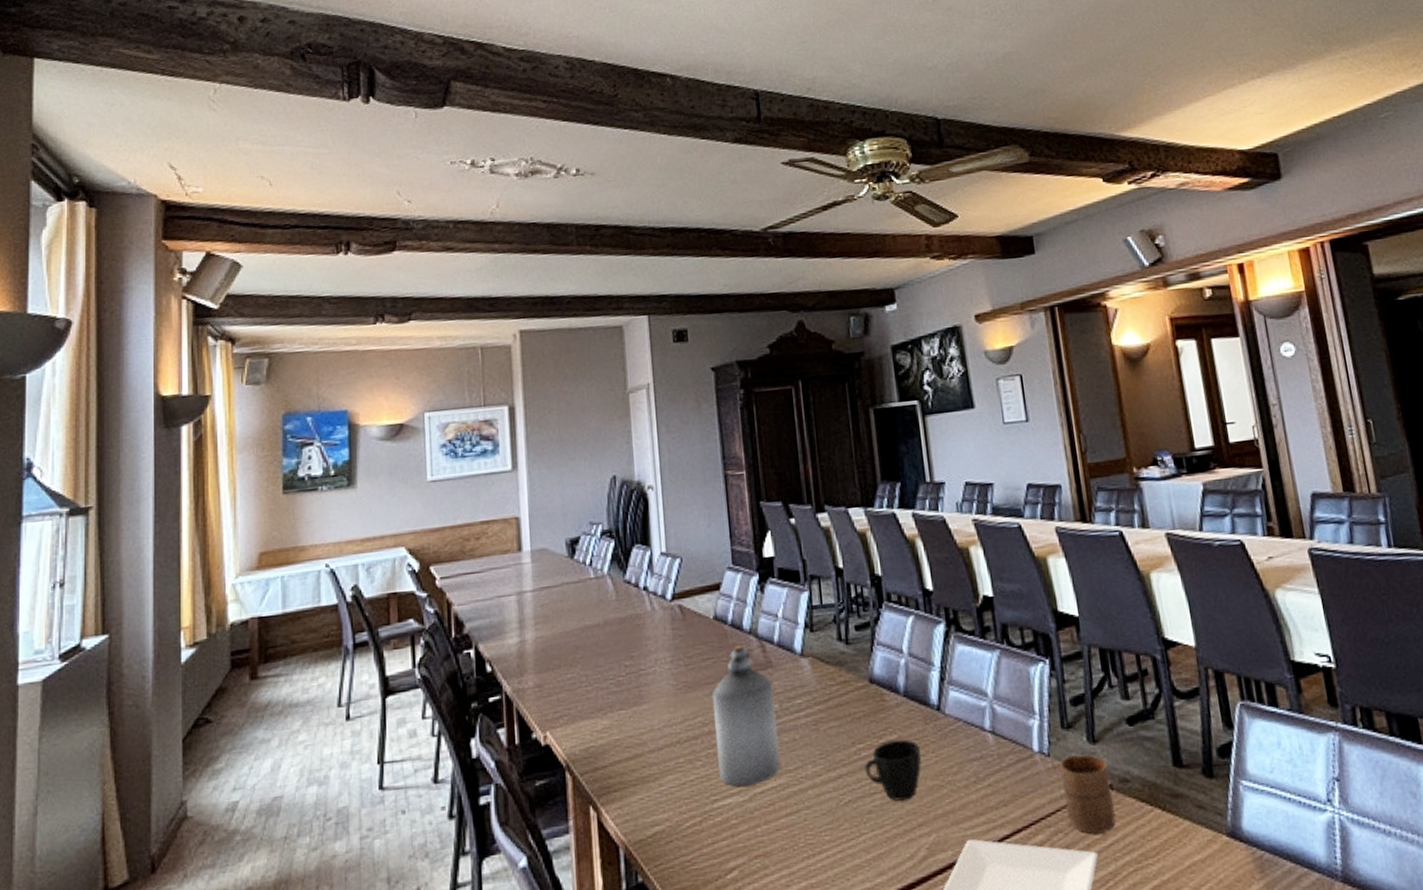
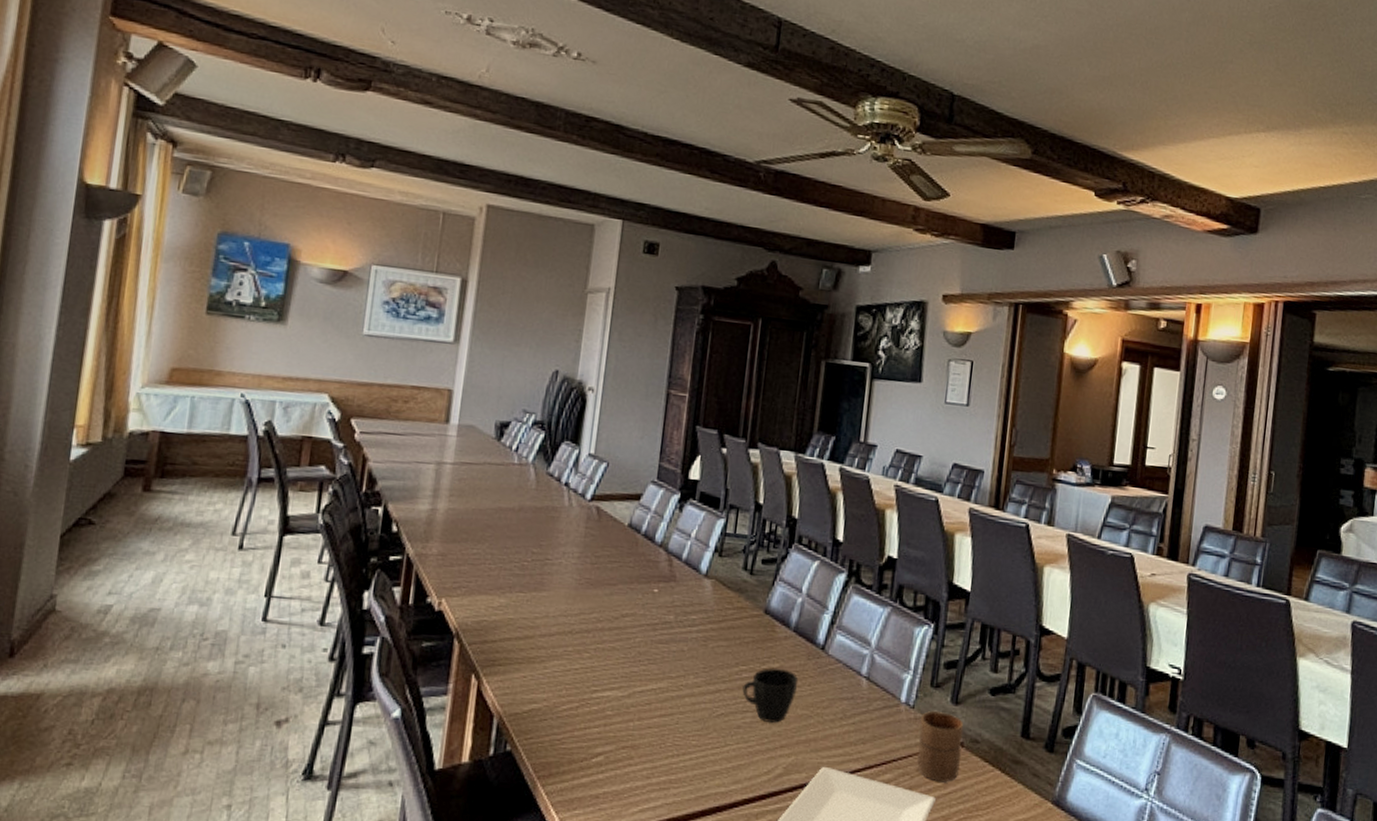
bottle: present [711,645,781,787] -> none [603,555,673,684]

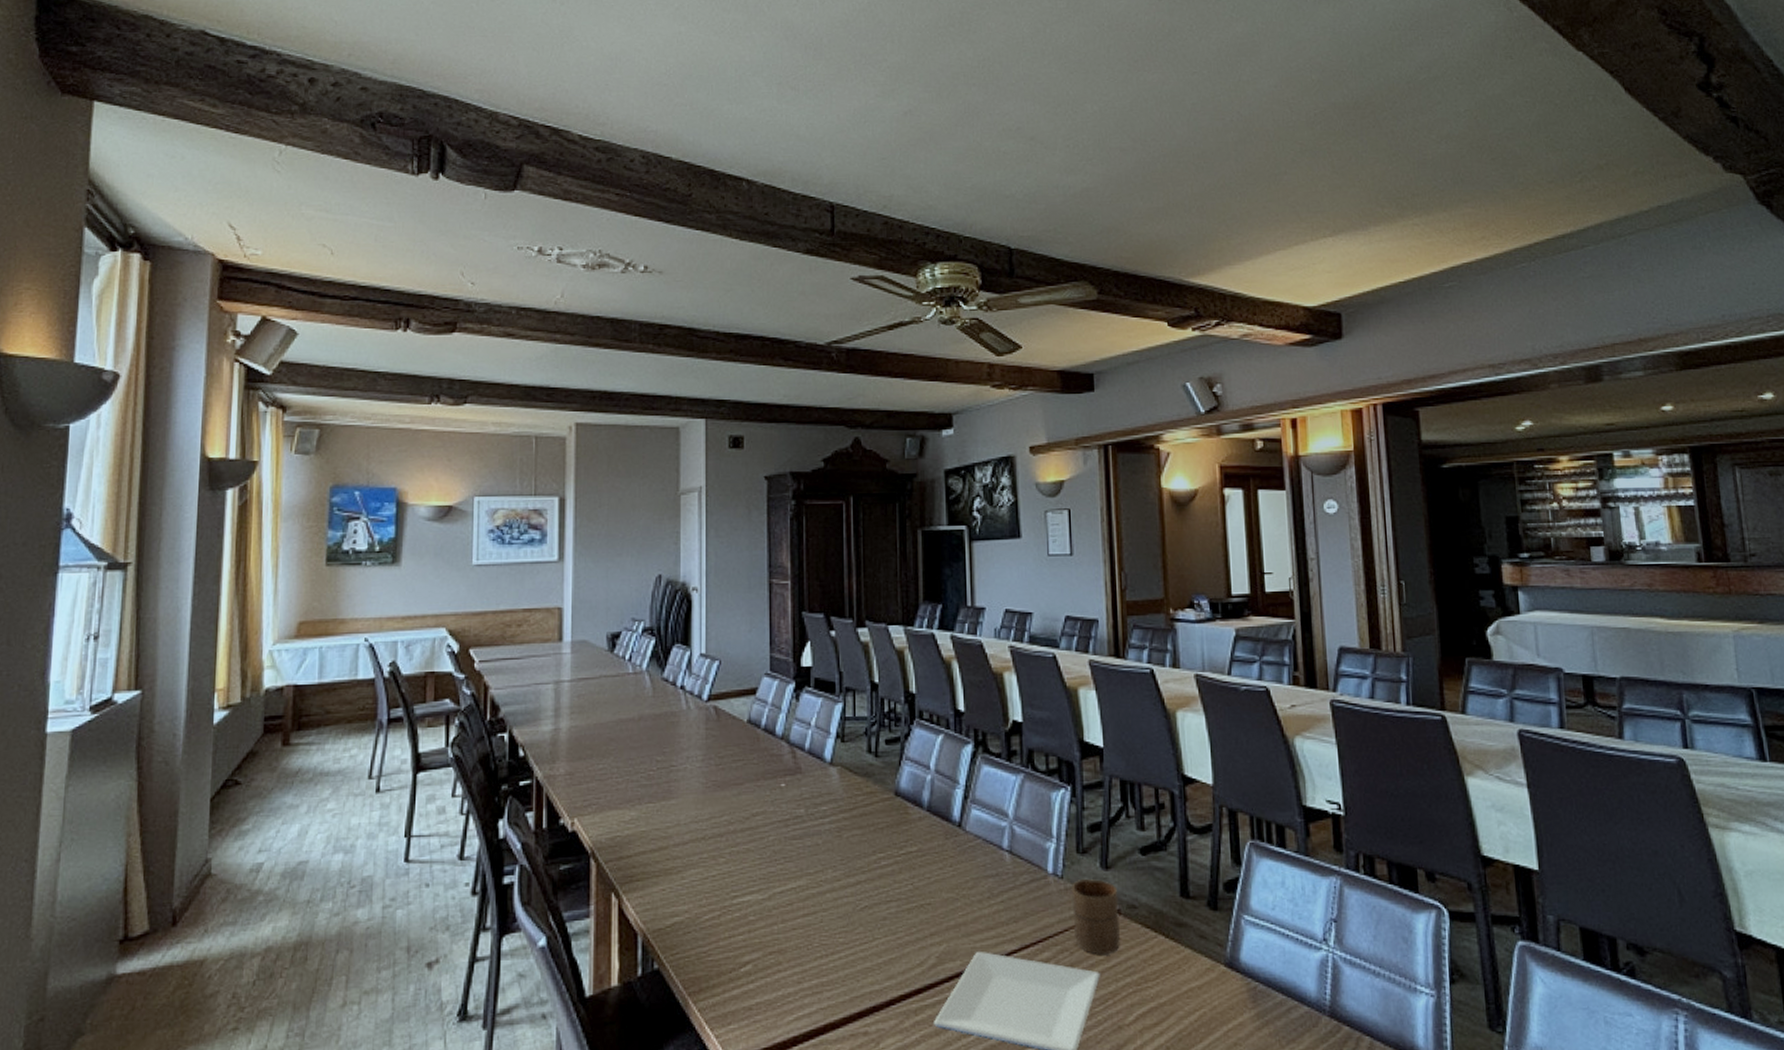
cup: present [742,668,799,723] -> none [883,851,939,910]

